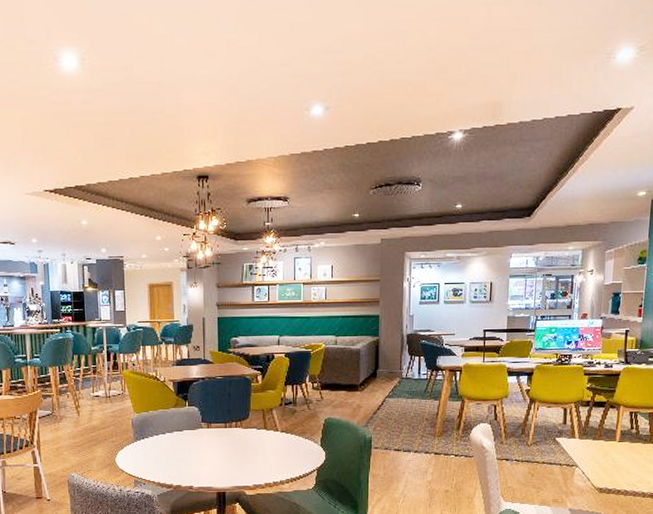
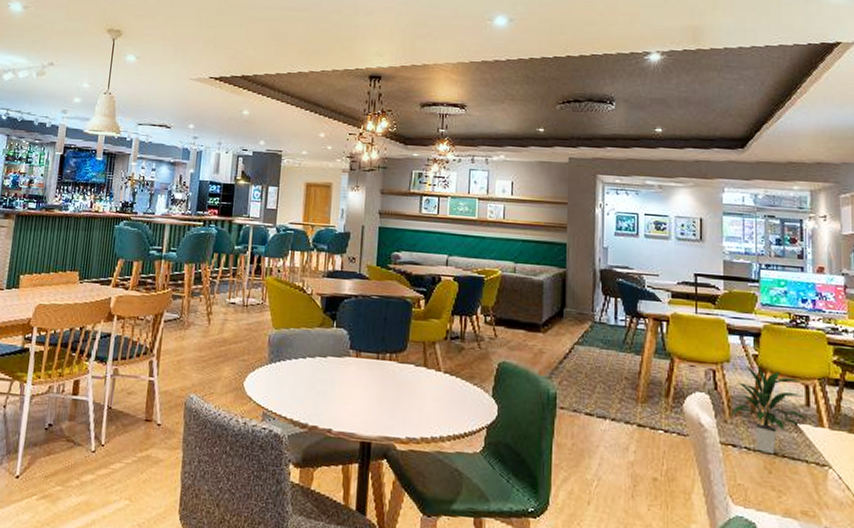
indoor plant: none [506,397,563,463] -> present [730,364,807,455]

